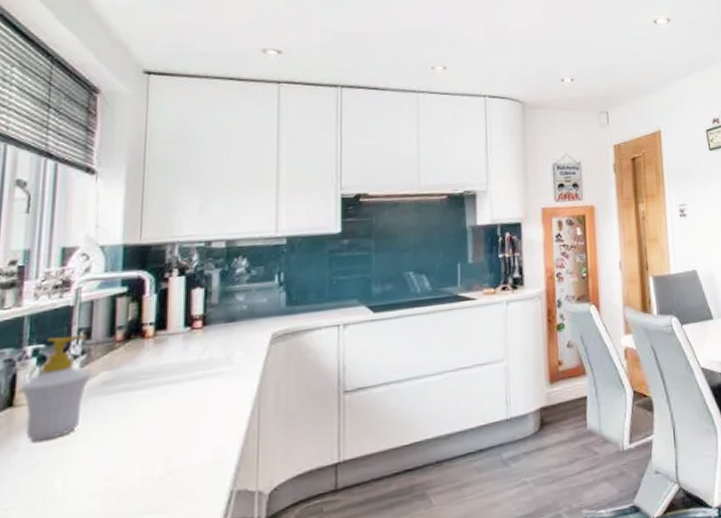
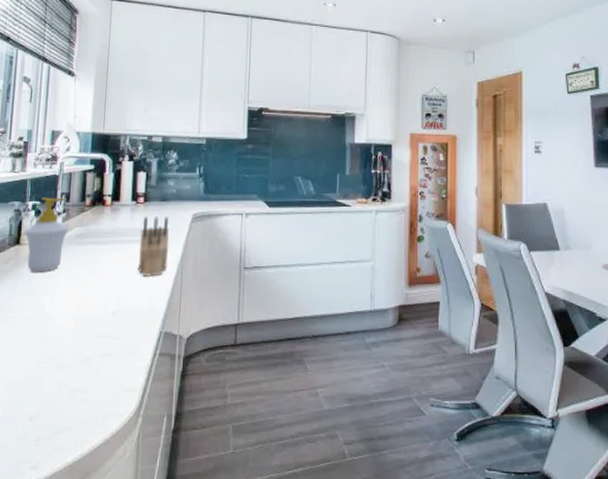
knife block: none [195,341,240,423] -> present [137,216,169,277]

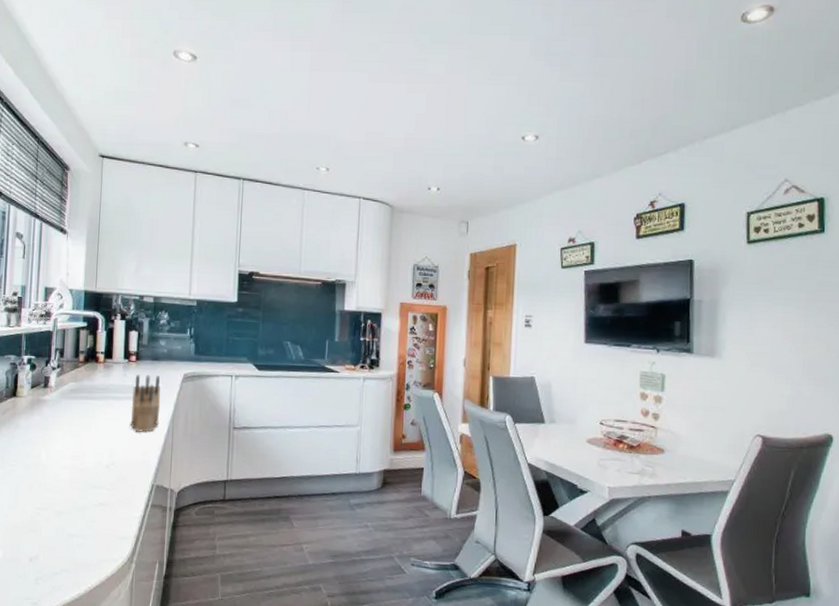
soap bottle: present [25,197,69,272] -> none [21,352,64,424]

